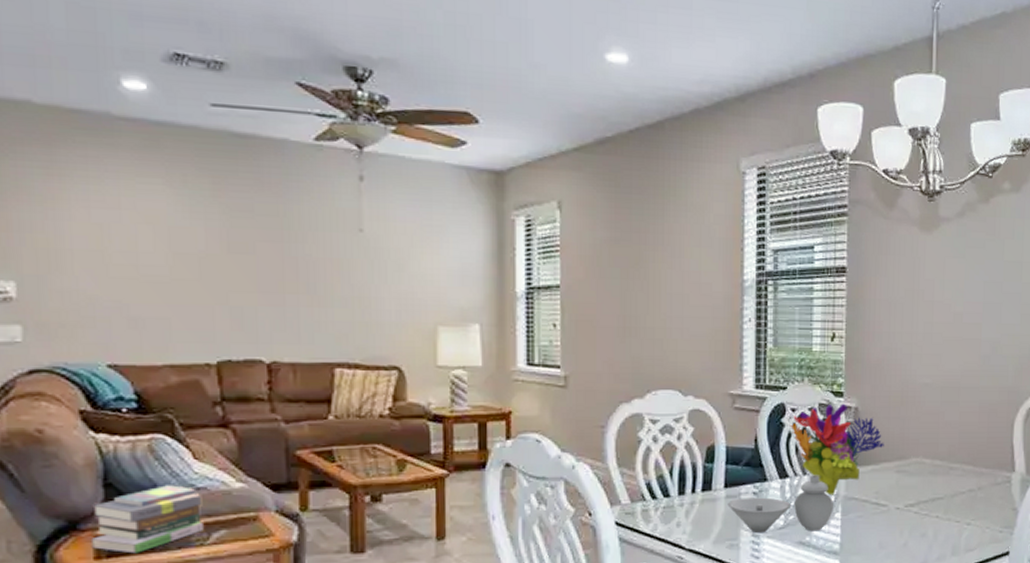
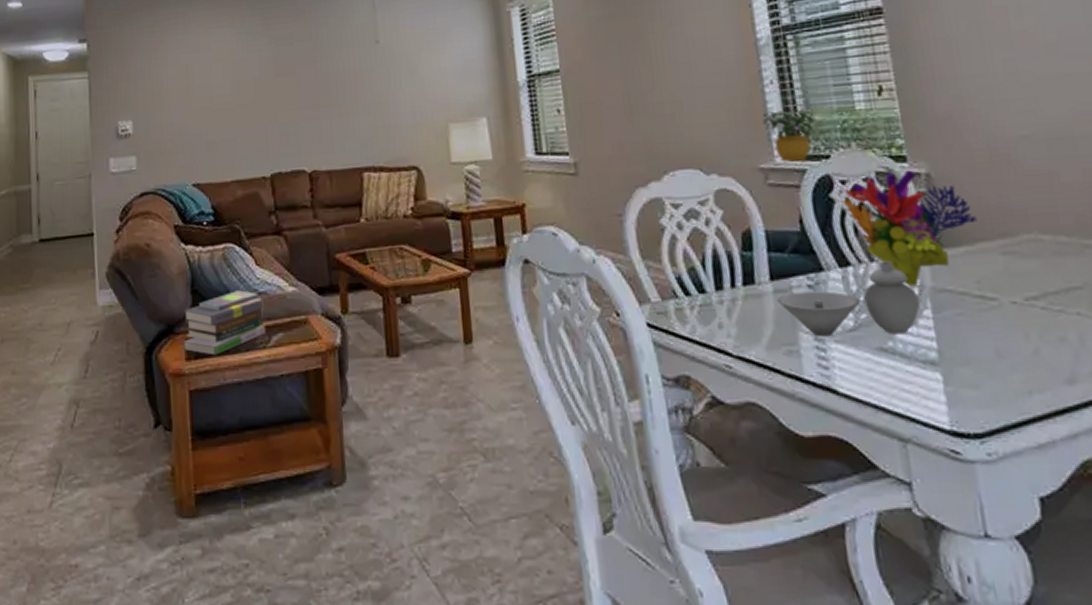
potted flower: none [738,343,781,391] -> present [763,105,818,163]

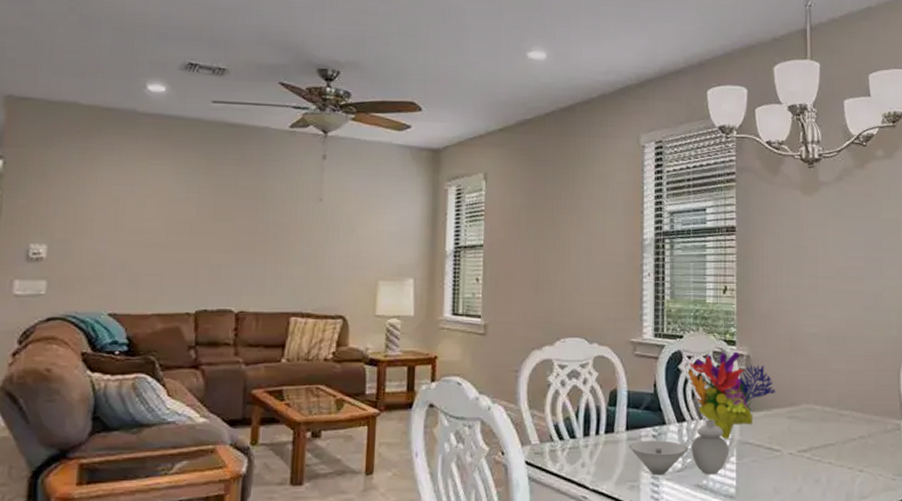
books: present [183,290,265,356] -> none [75,419,170,481]
potted flower: present [763,105,818,163] -> none [638,295,678,340]

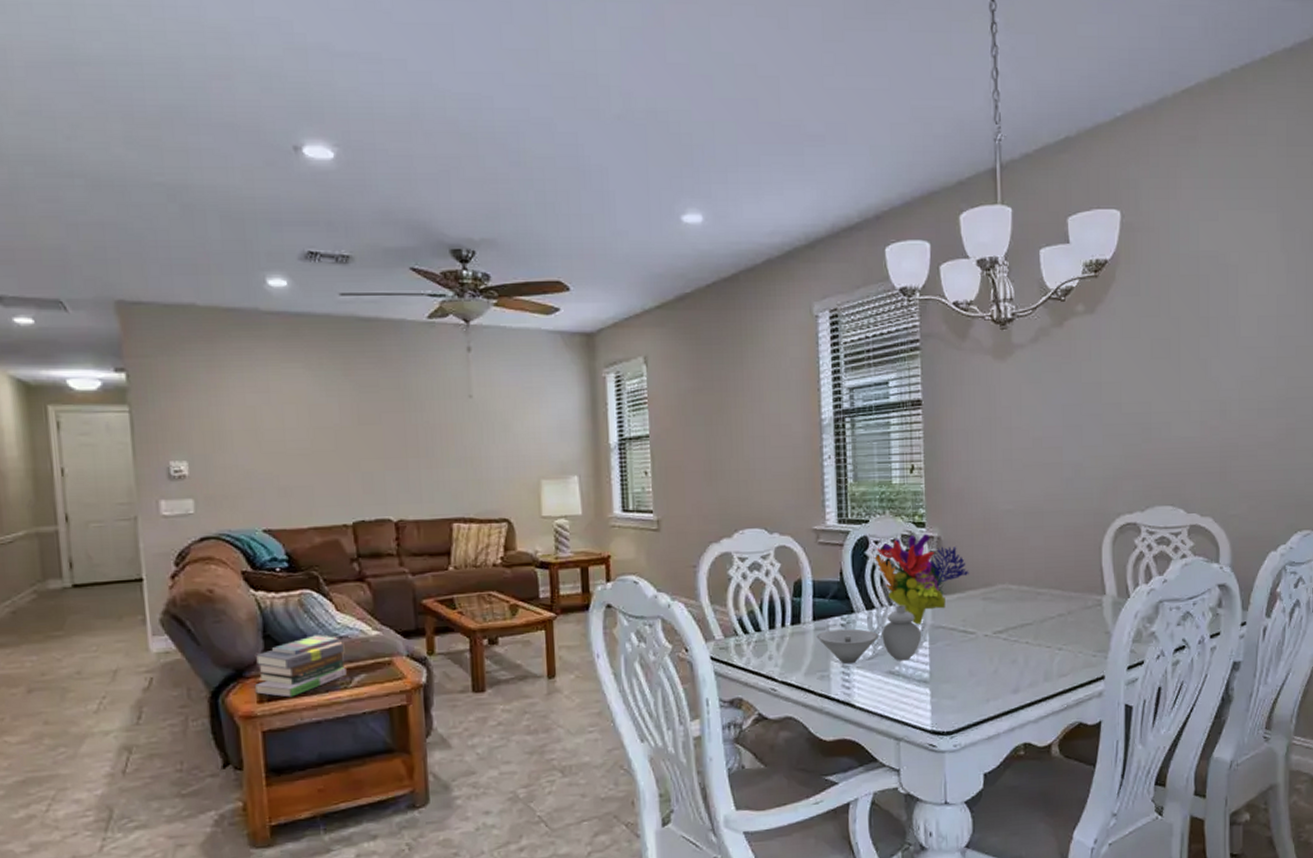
books: none [75,419,170,481] -> present [254,635,347,697]

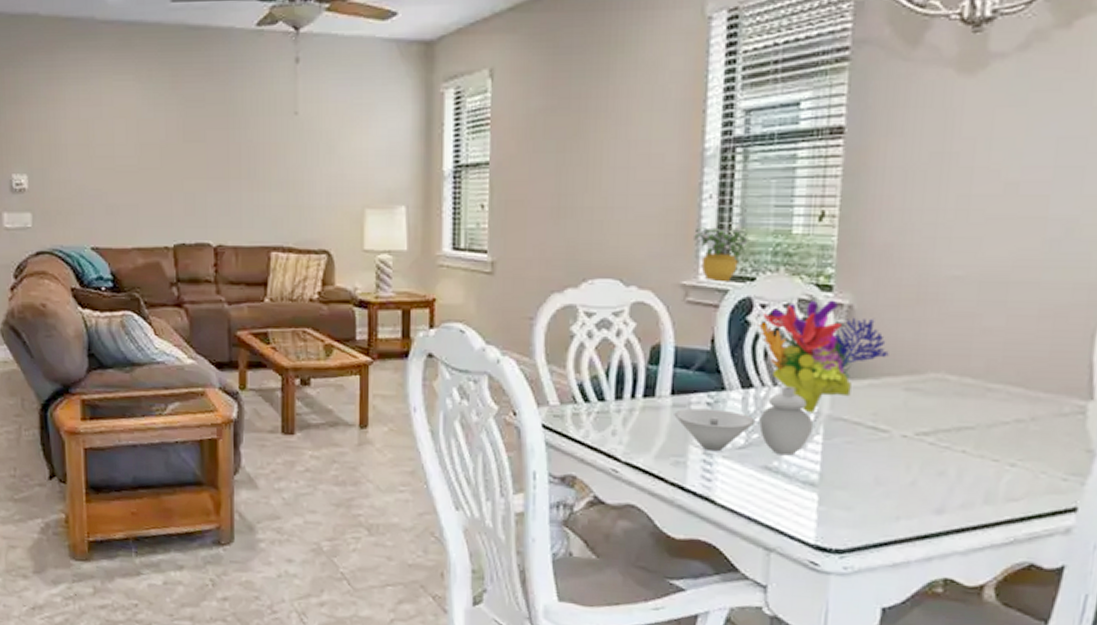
books: present [254,635,347,697] -> none [78,358,162,418]
potted flower: none [819,478,862,526] -> present [694,224,750,283]

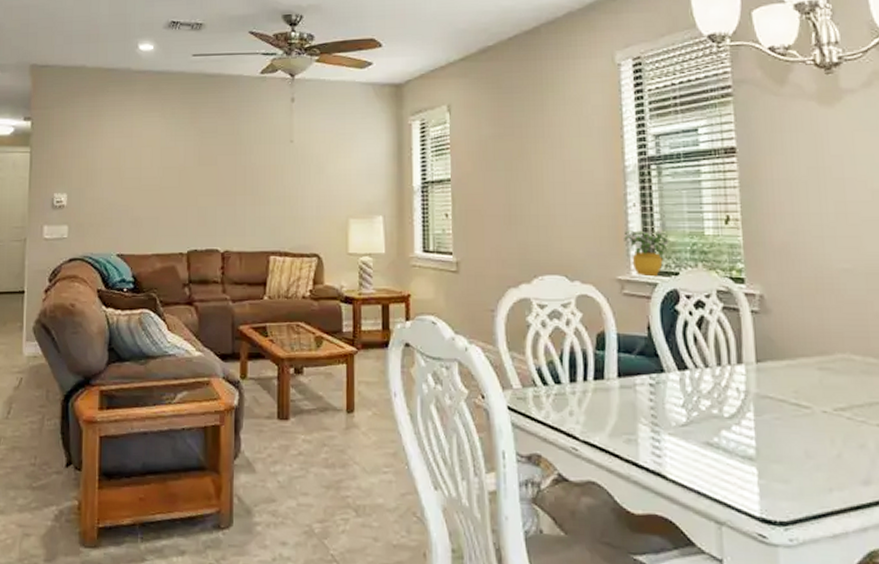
bowl: present [674,386,813,456] -> none [622,368,744,432]
flower arrangement: present [757,300,889,413] -> none [685,291,800,392]

